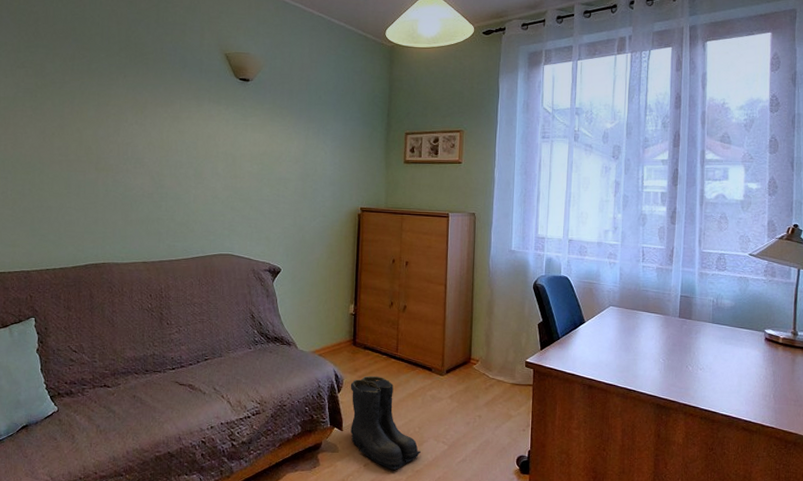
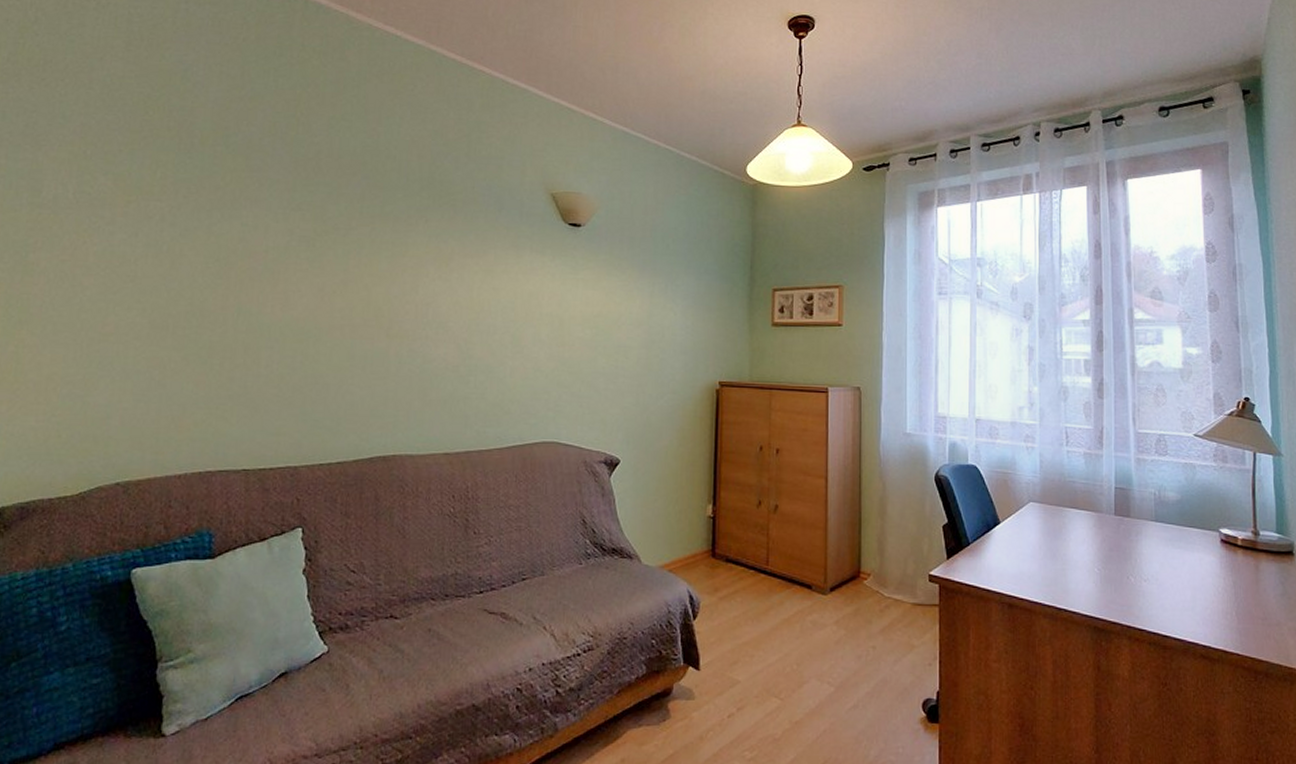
boots: present [350,375,421,470] -> none [708,596,800,721]

